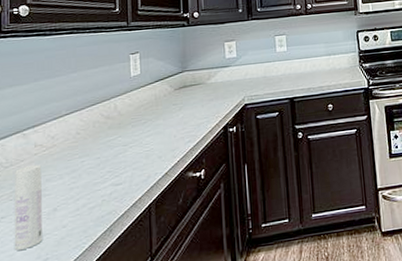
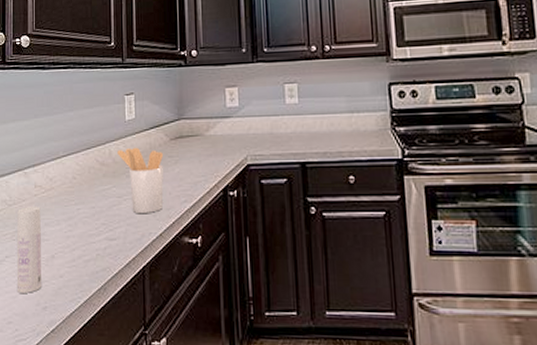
utensil holder: none [123,99,169,158] -> present [117,147,164,214]

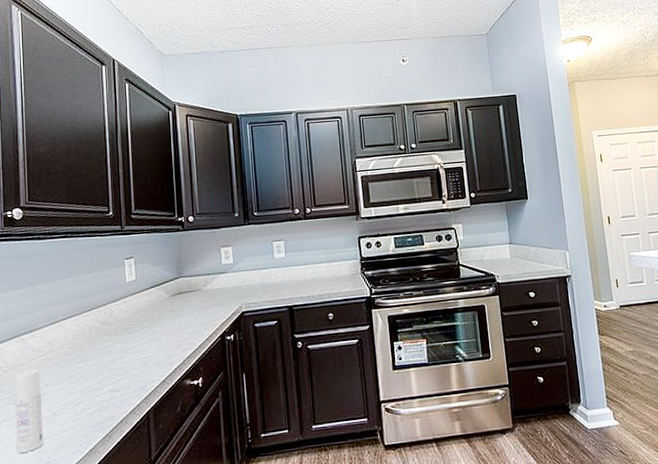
utensil holder: present [117,147,164,214] -> none [119,305,166,365]

